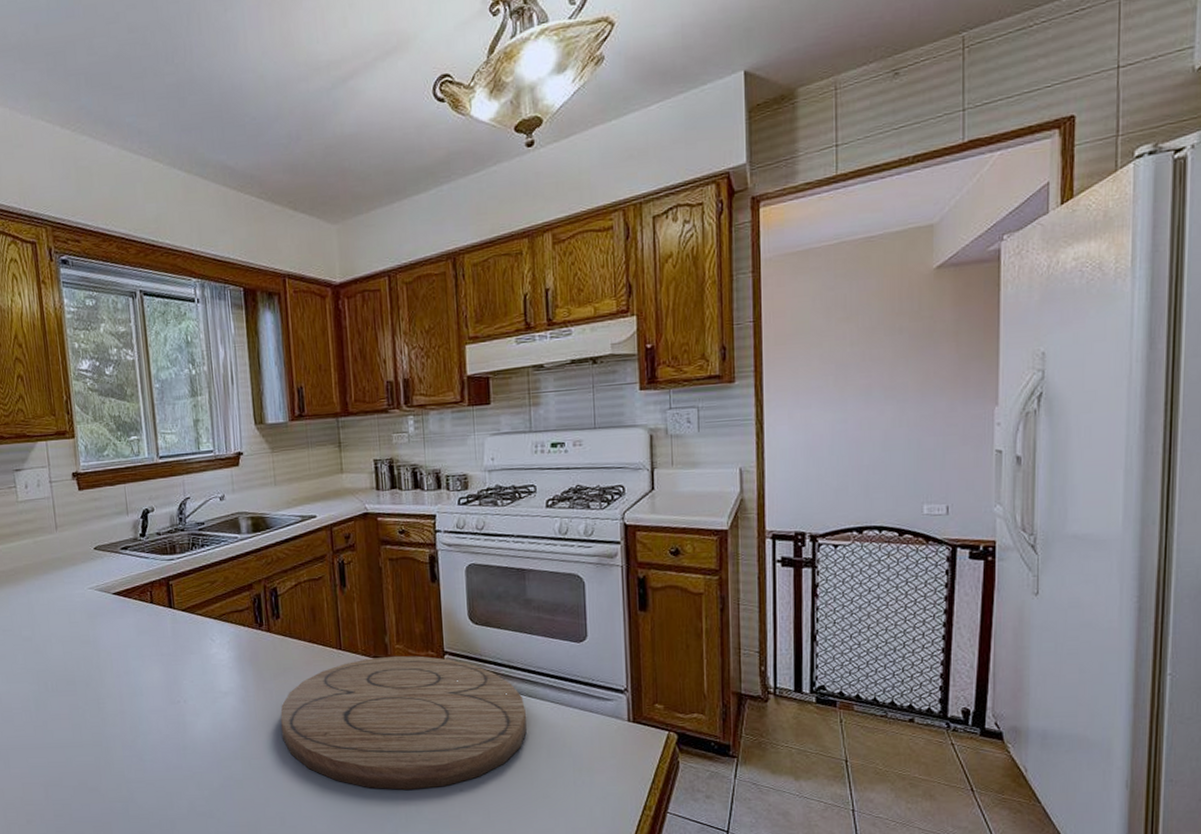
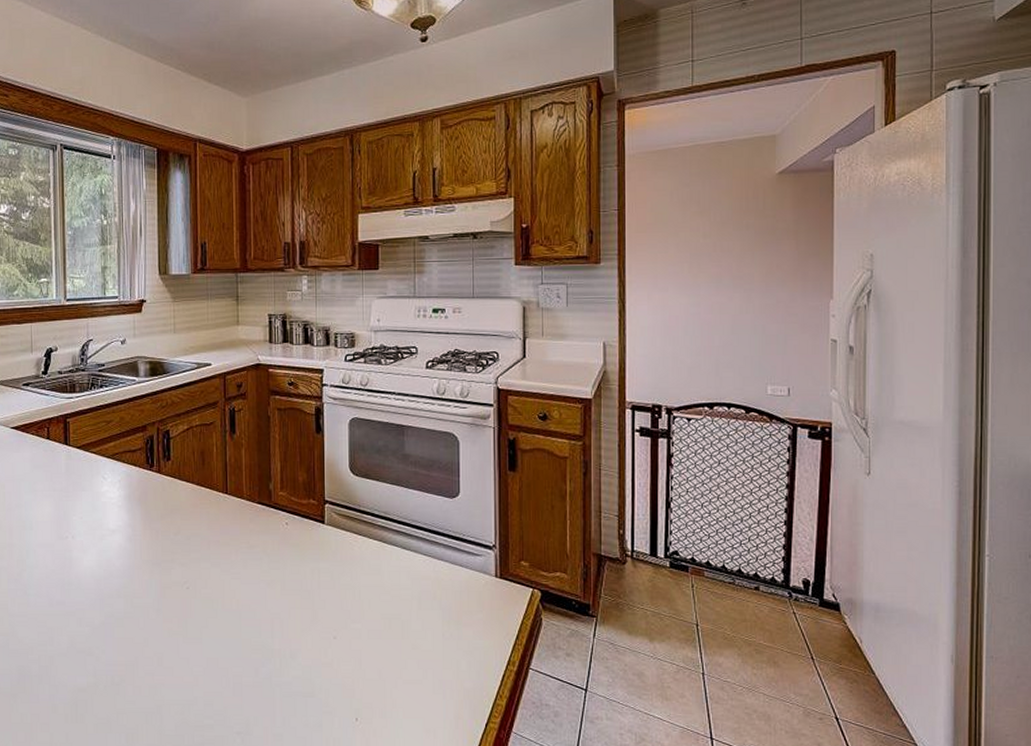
cutting board: present [280,655,527,790] -> none [165,502,400,635]

